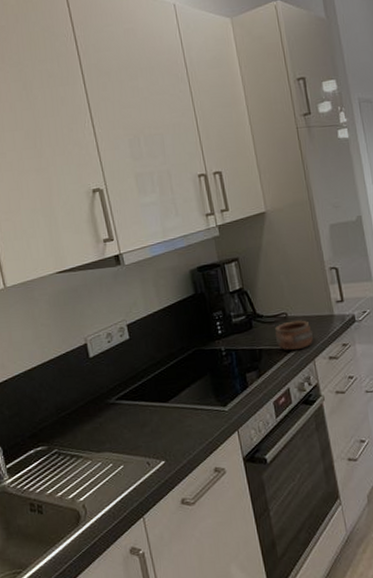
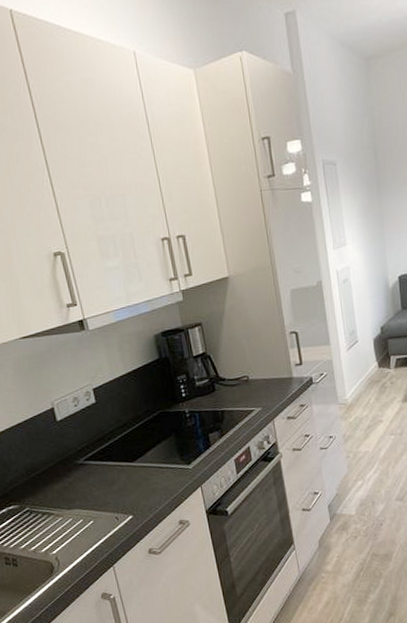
pottery: present [275,320,313,350] -> none [236,382,273,411]

